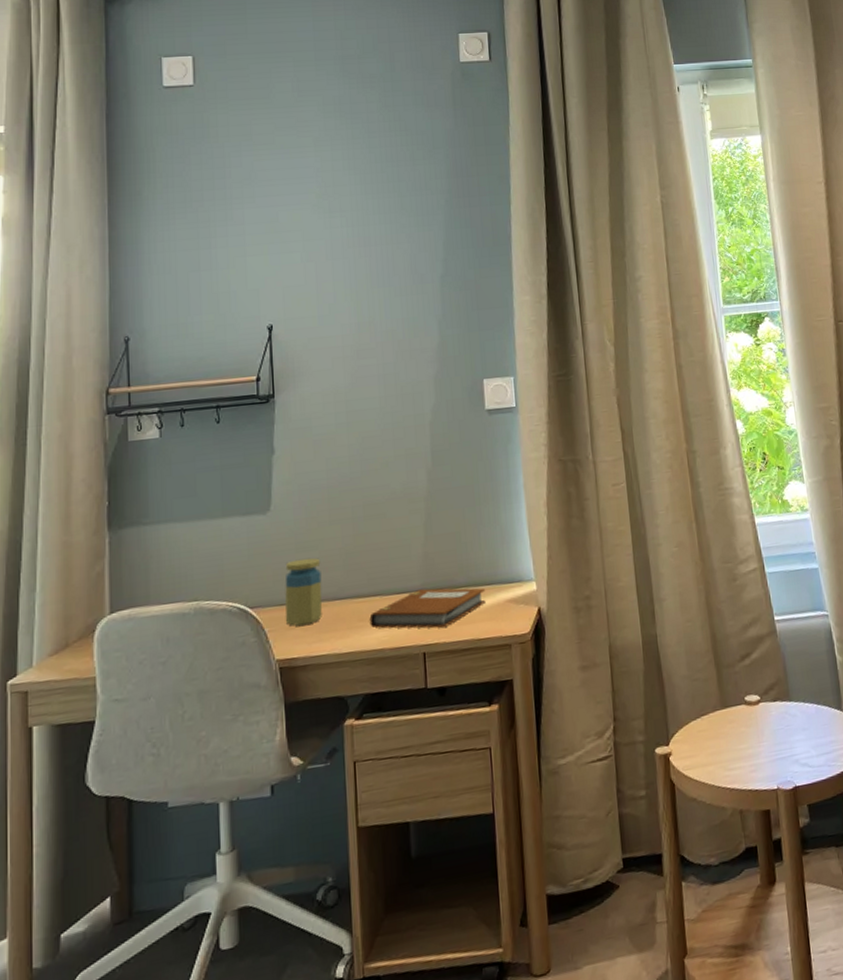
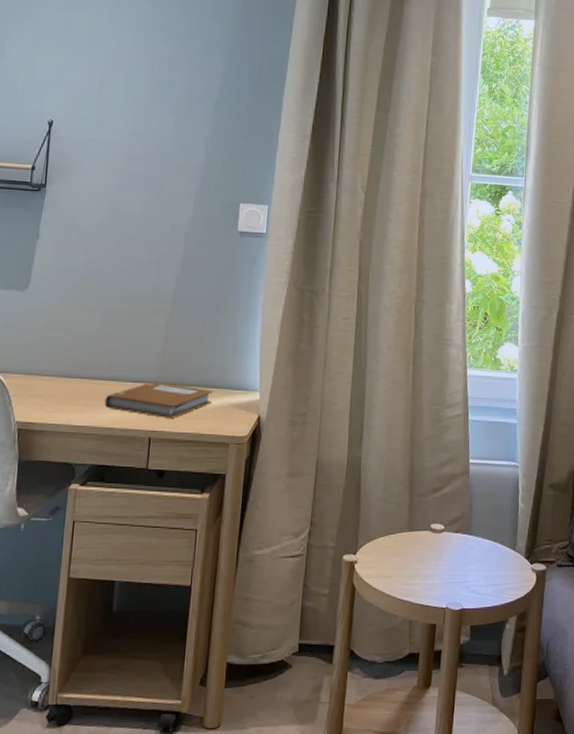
jar: present [284,557,322,627] -> none [28,336,68,395]

